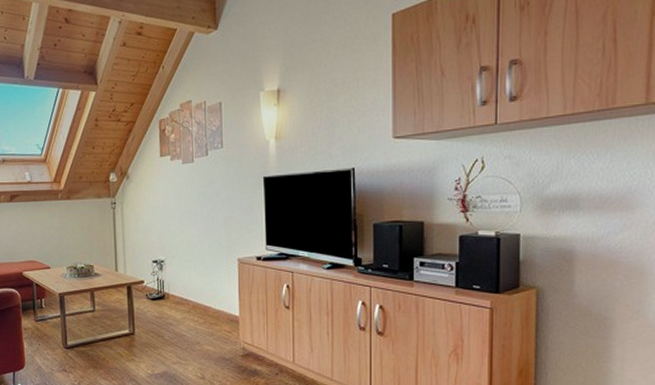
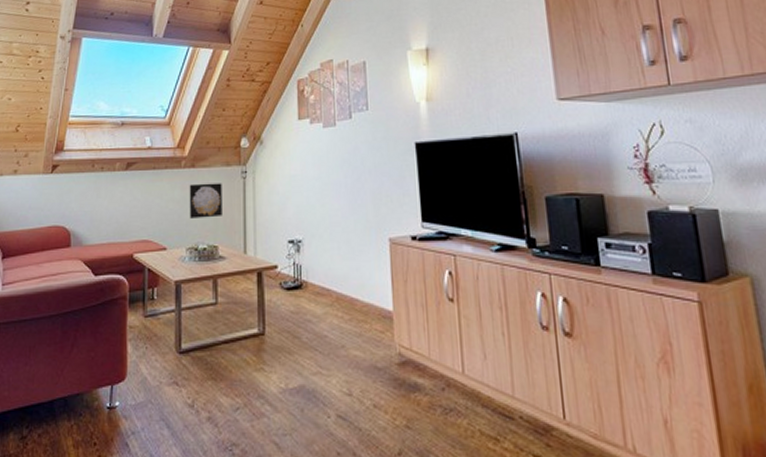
wall art: none [66,212,96,243] -> present [189,183,222,218]

